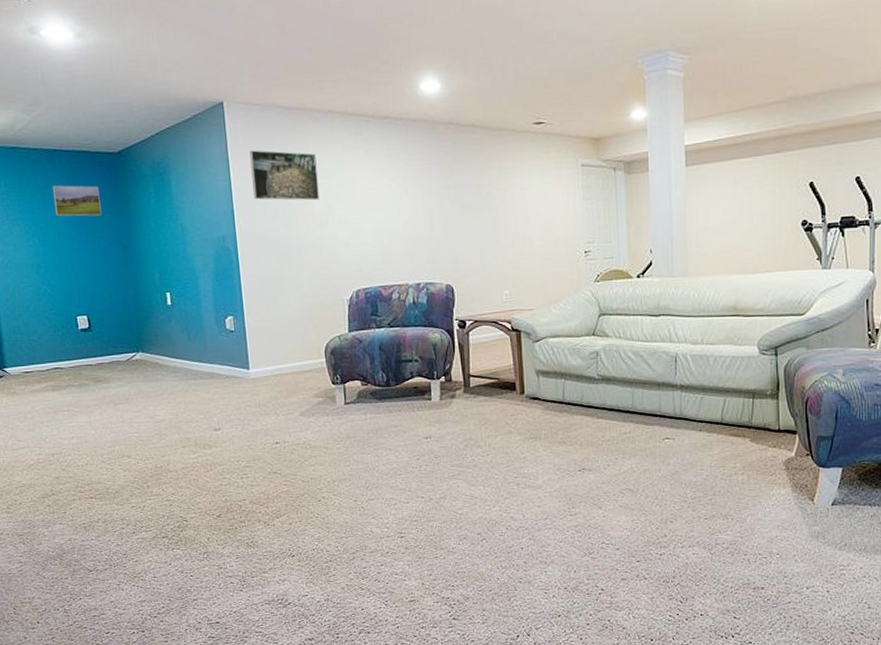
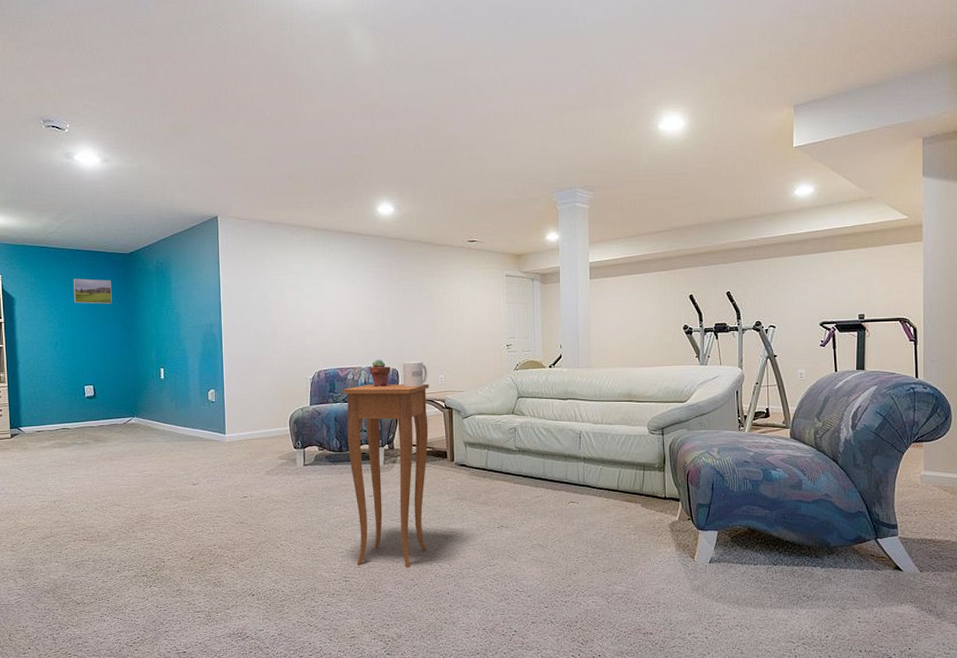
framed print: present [249,150,320,201] -> none [237,255,292,297]
side table: none [387,301,496,521] -> present [343,384,430,568]
potted succulent: none [418,273,444,307] -> present [369,359,391,387]
mug: none [458,275,490,307] -> present [402,362,428,387]

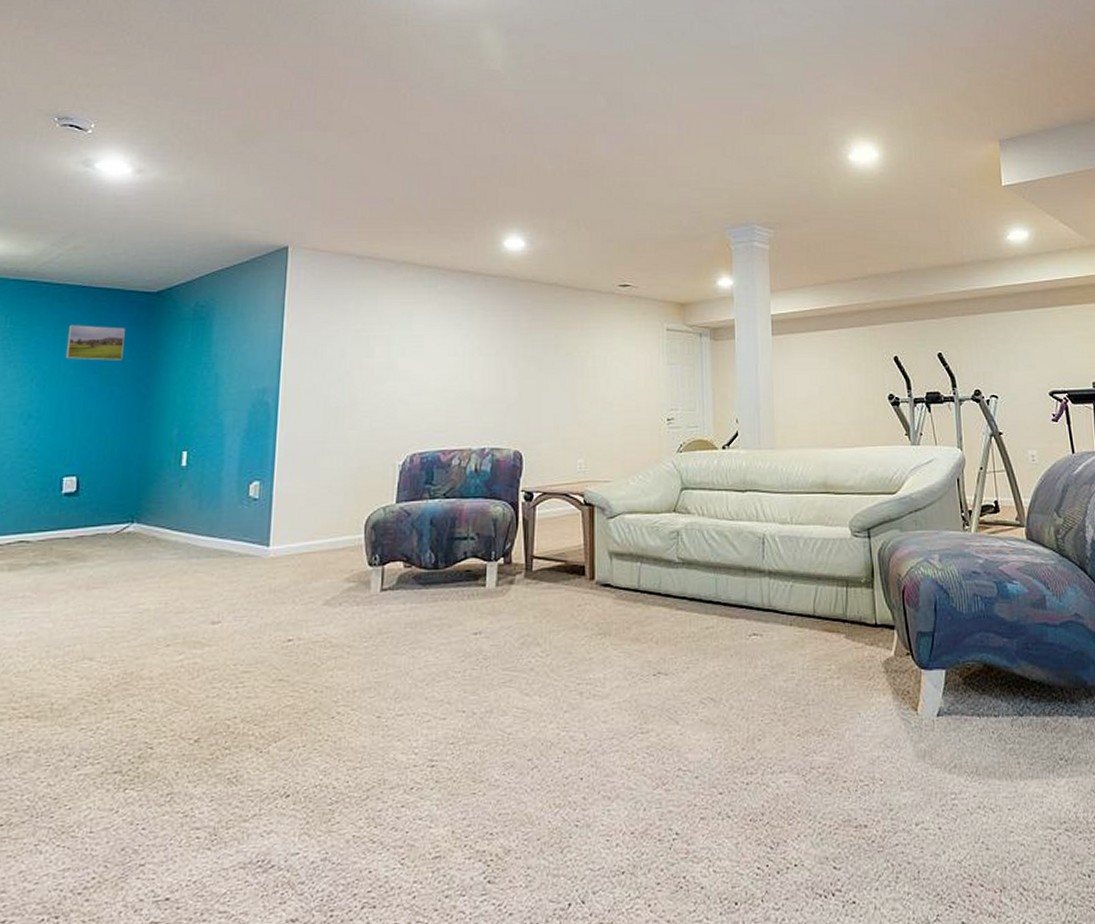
side table: present [343,384,430,568] -> none [444,471,564,742]
potted succulent: present [369,359,391,387] -> none [483,438,512,476]
mug: present [402,362,428,387] -> none [528,441,563,477]

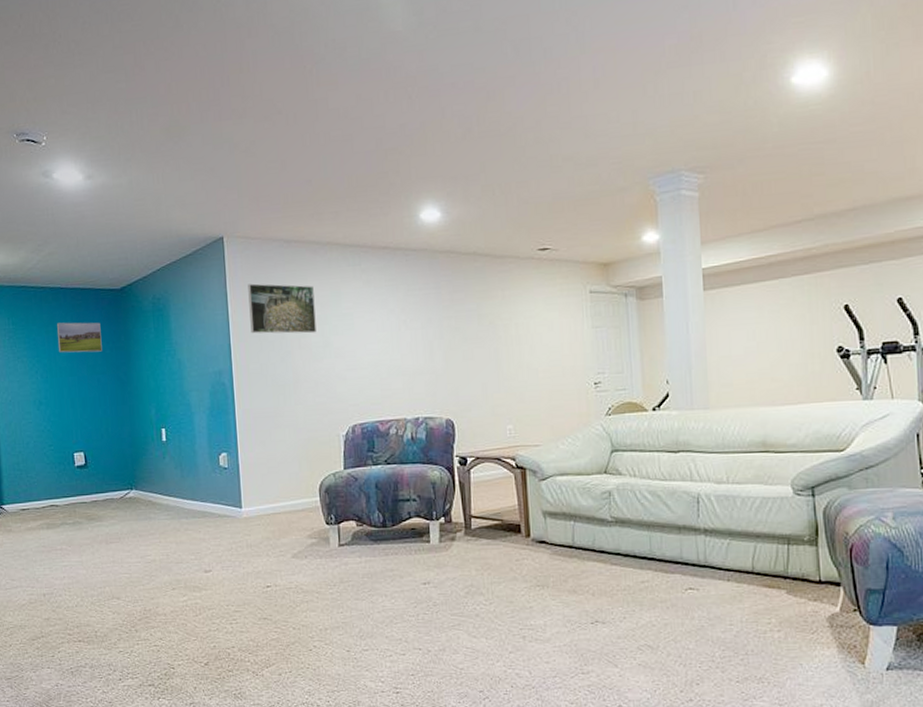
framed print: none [307,297,383,354] -> present [248,283,317,334]

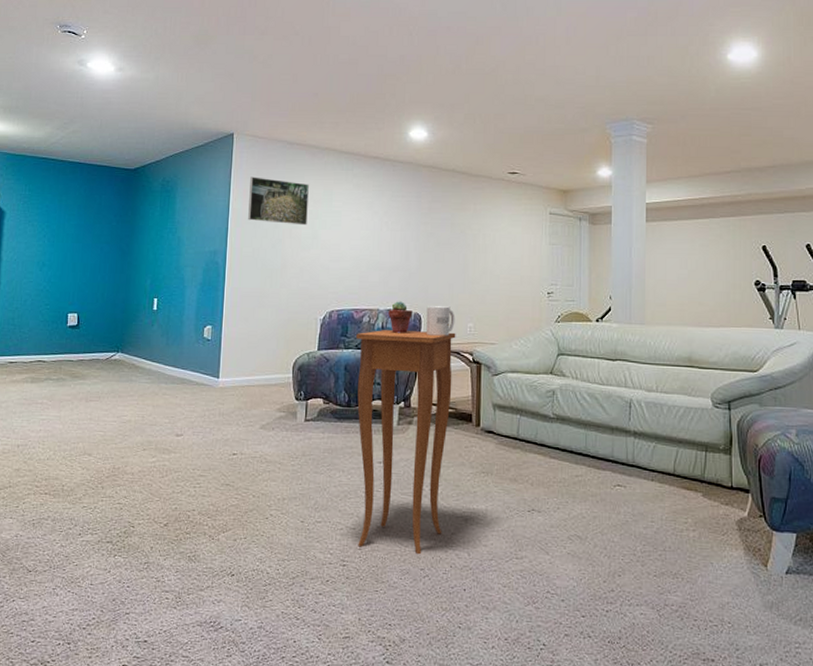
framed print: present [57,322,102,353] -> none [69,194,111,223]
side table: none [384,437,499,677] -> present [356,329,456,555]
potted succulent: none [417,407,444,443] -> present [388,301,412,333]
mug: none [459,408,493,443] -> present [426,306,455,336]

